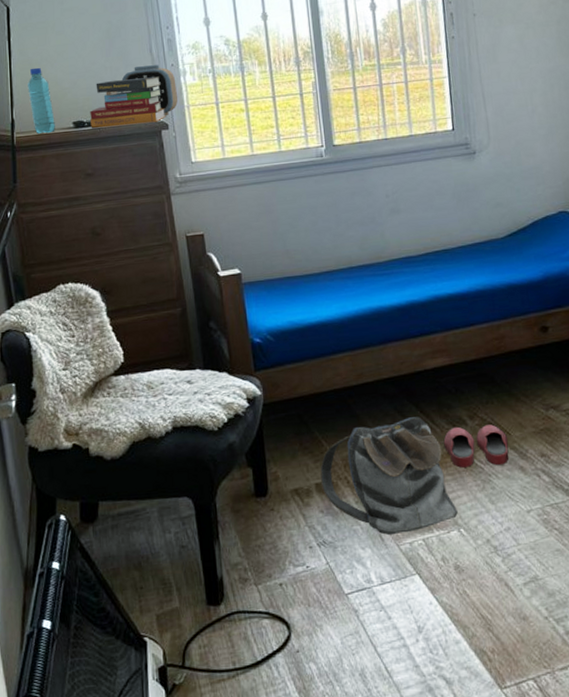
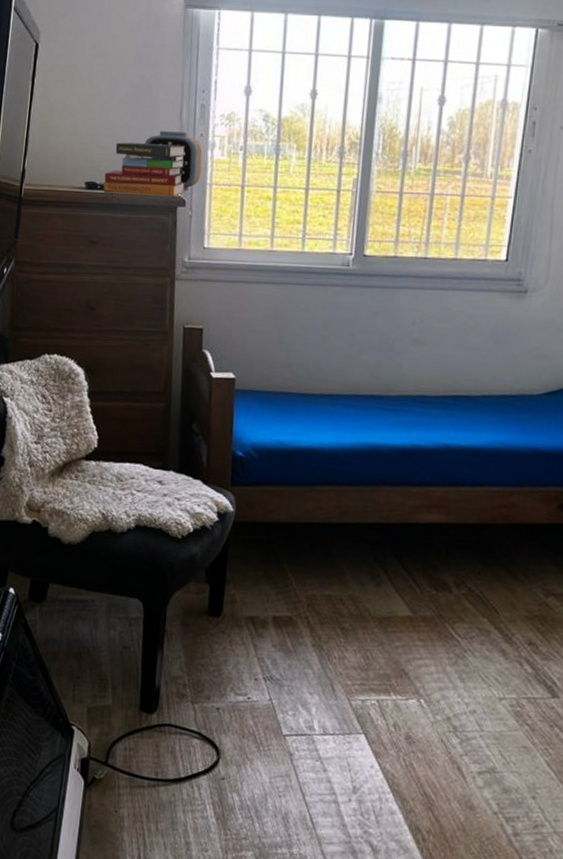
water bottle: present [27,67,55,135] -> none [44,115,67,191]
backpack: present [319,416,458,536] -> none [278,567,421,690]
slippers: present [443,424,509,468] -> none [421,591,494,643]

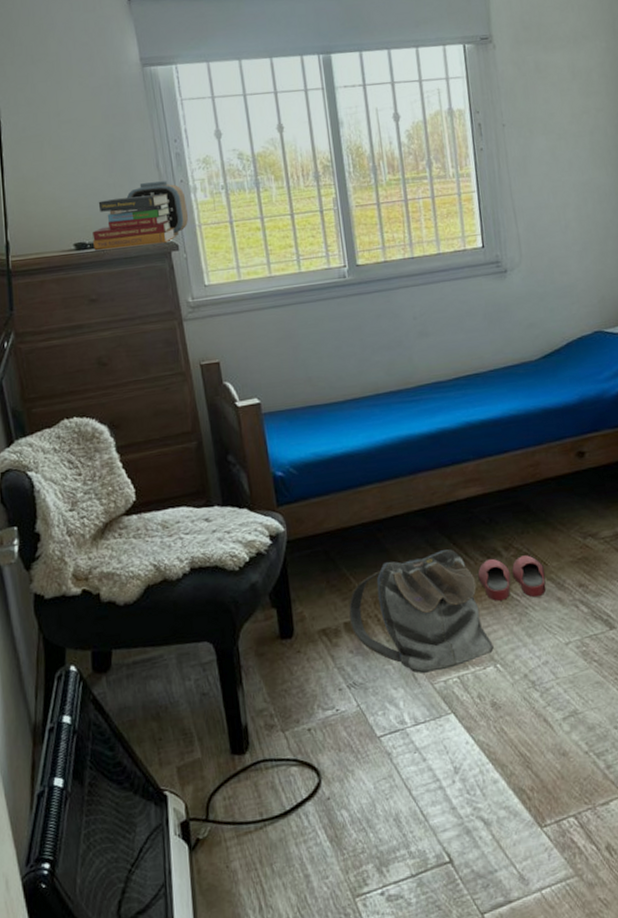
backpack: none [278,567,421,690] -> present [348,549,494,674]
slippers: none [421,591,494,643] -> present [477,555,546,601]

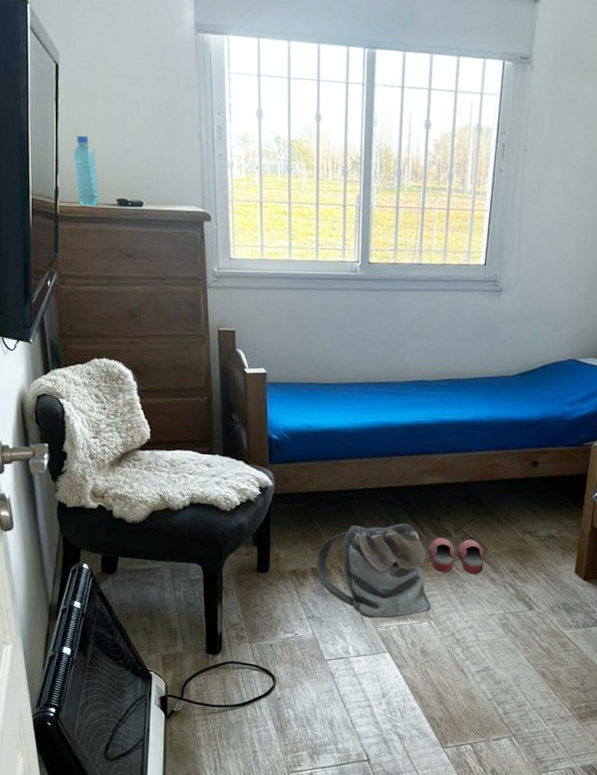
water bottle: none [23,185,55,258] -> present [73,135,99,207]
books: present [92,193,176,251] -> none [134,161,210,212]
alarm clock: present [126,181,189,237] -> none [168,151,223,208]

